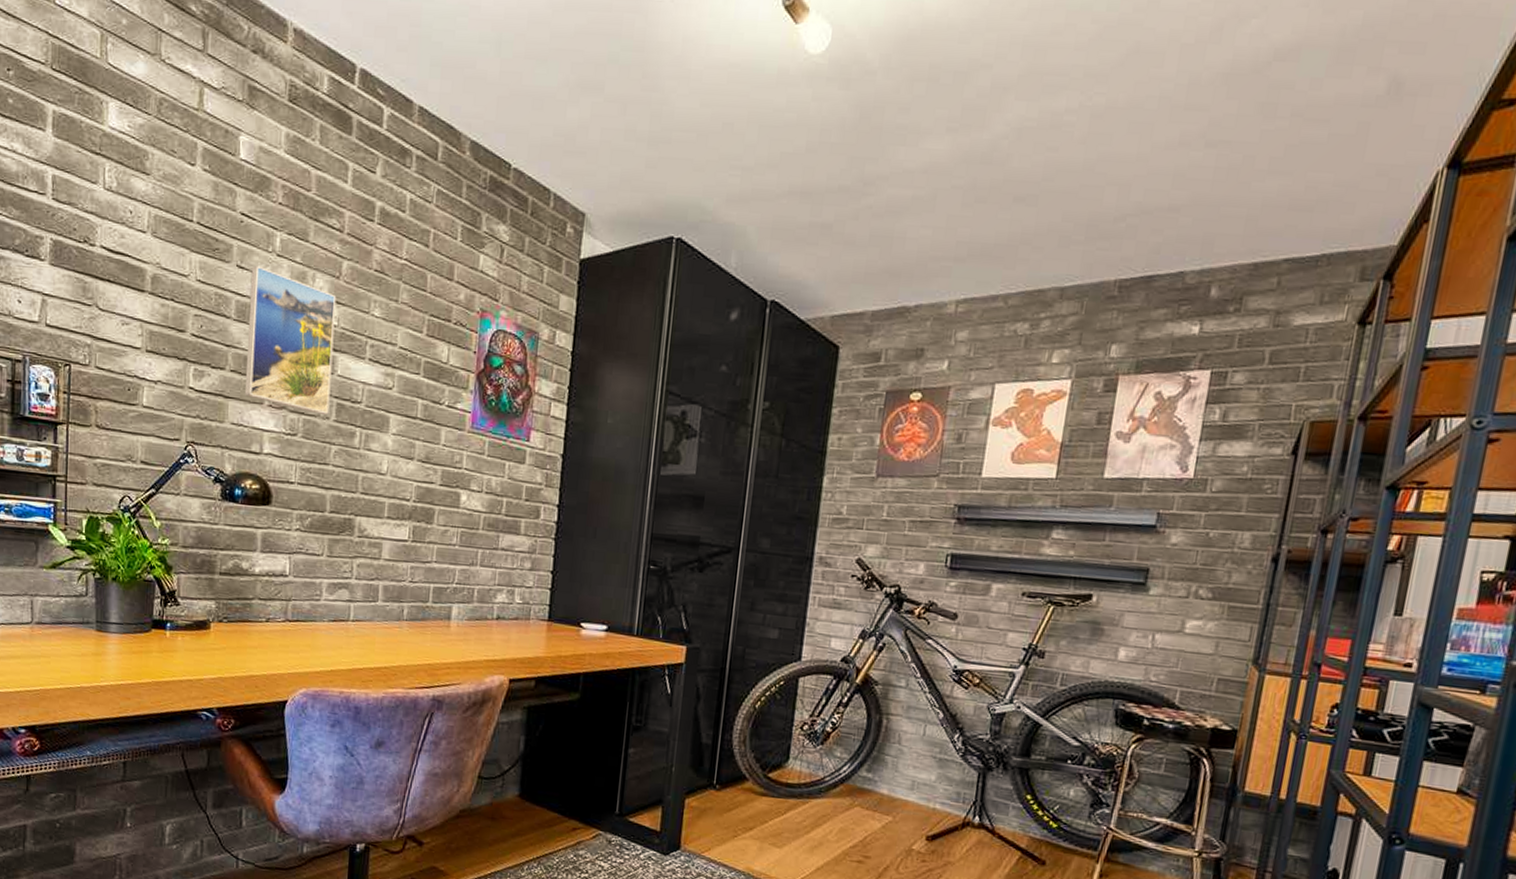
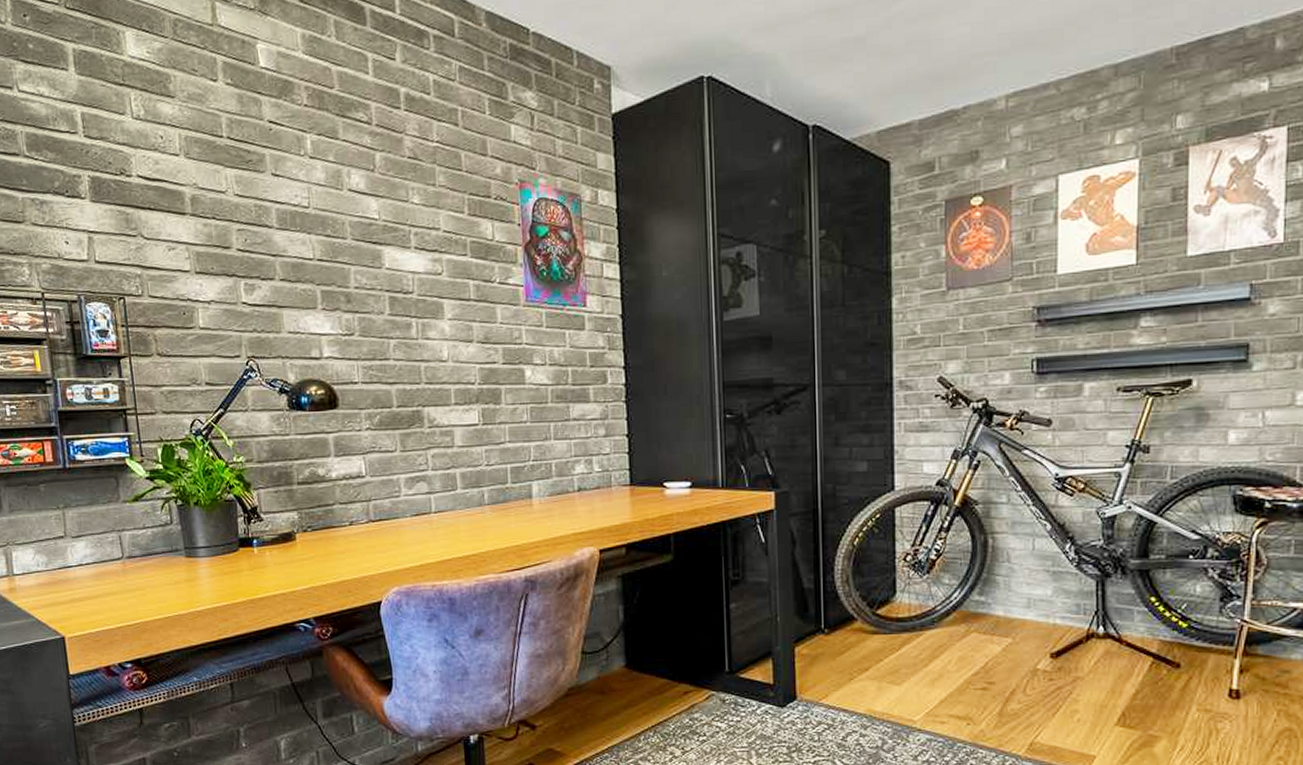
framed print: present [244,265,337,415] -> none [286,171,383,310]

